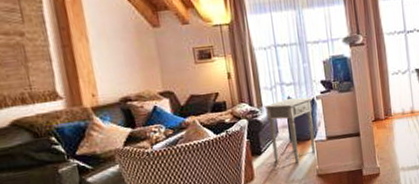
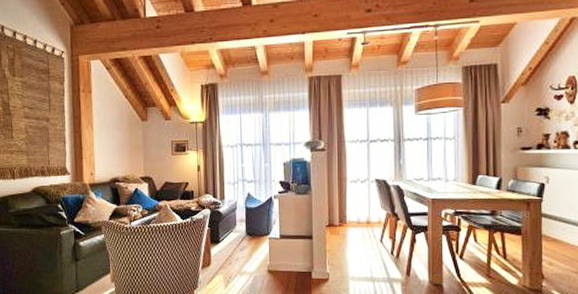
side table: present [264,97,316,163] -> none [226,194,271,256]

